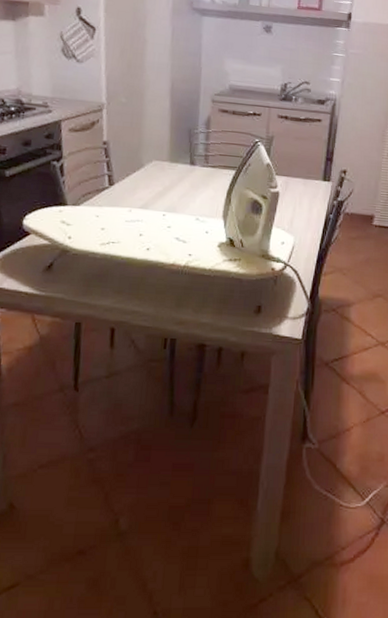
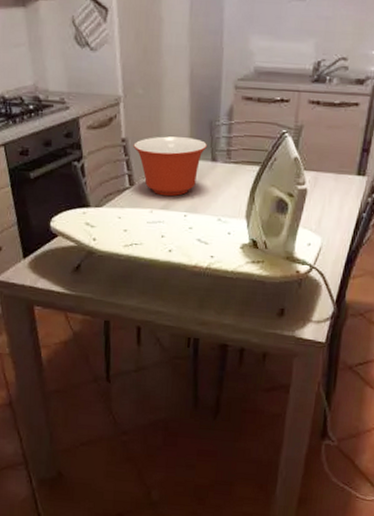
mixing bowl: none [114,140,186,197] -> present [133,136,207,197]

